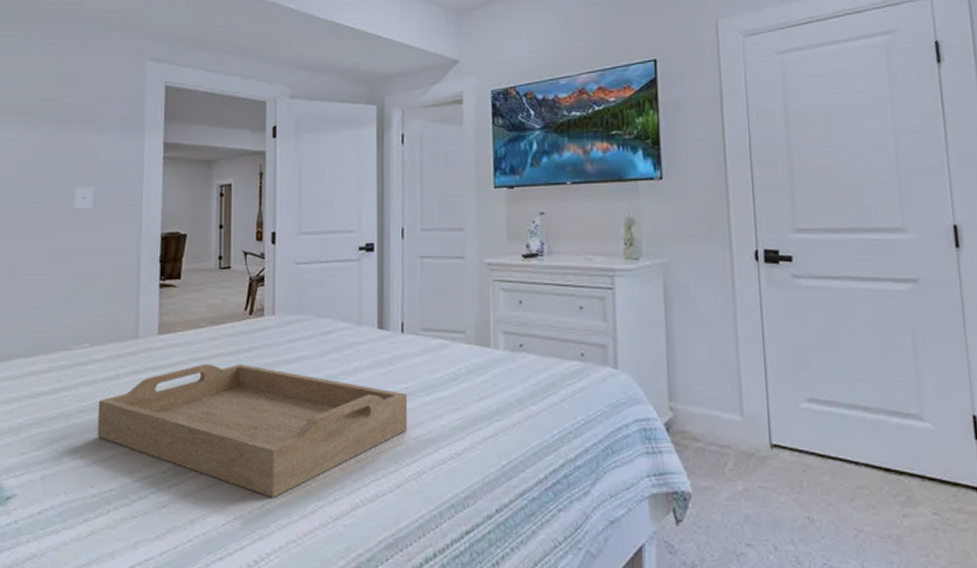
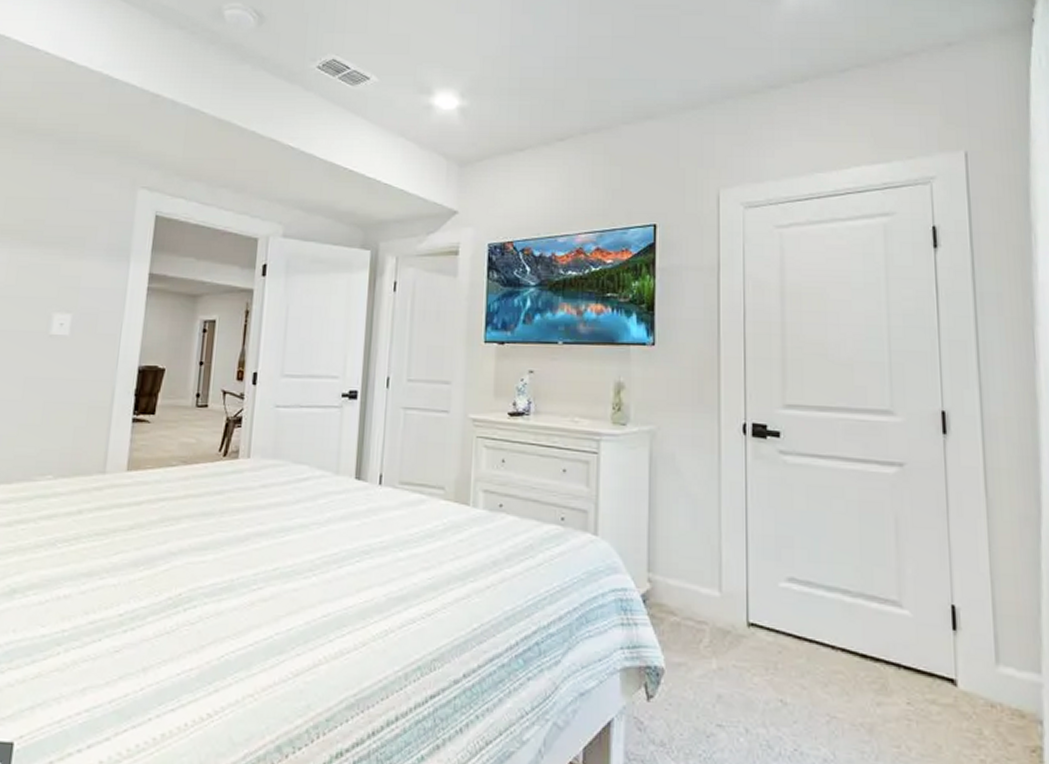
serving tray: present [97,363,408,497] -> none [53,504,381,648]

